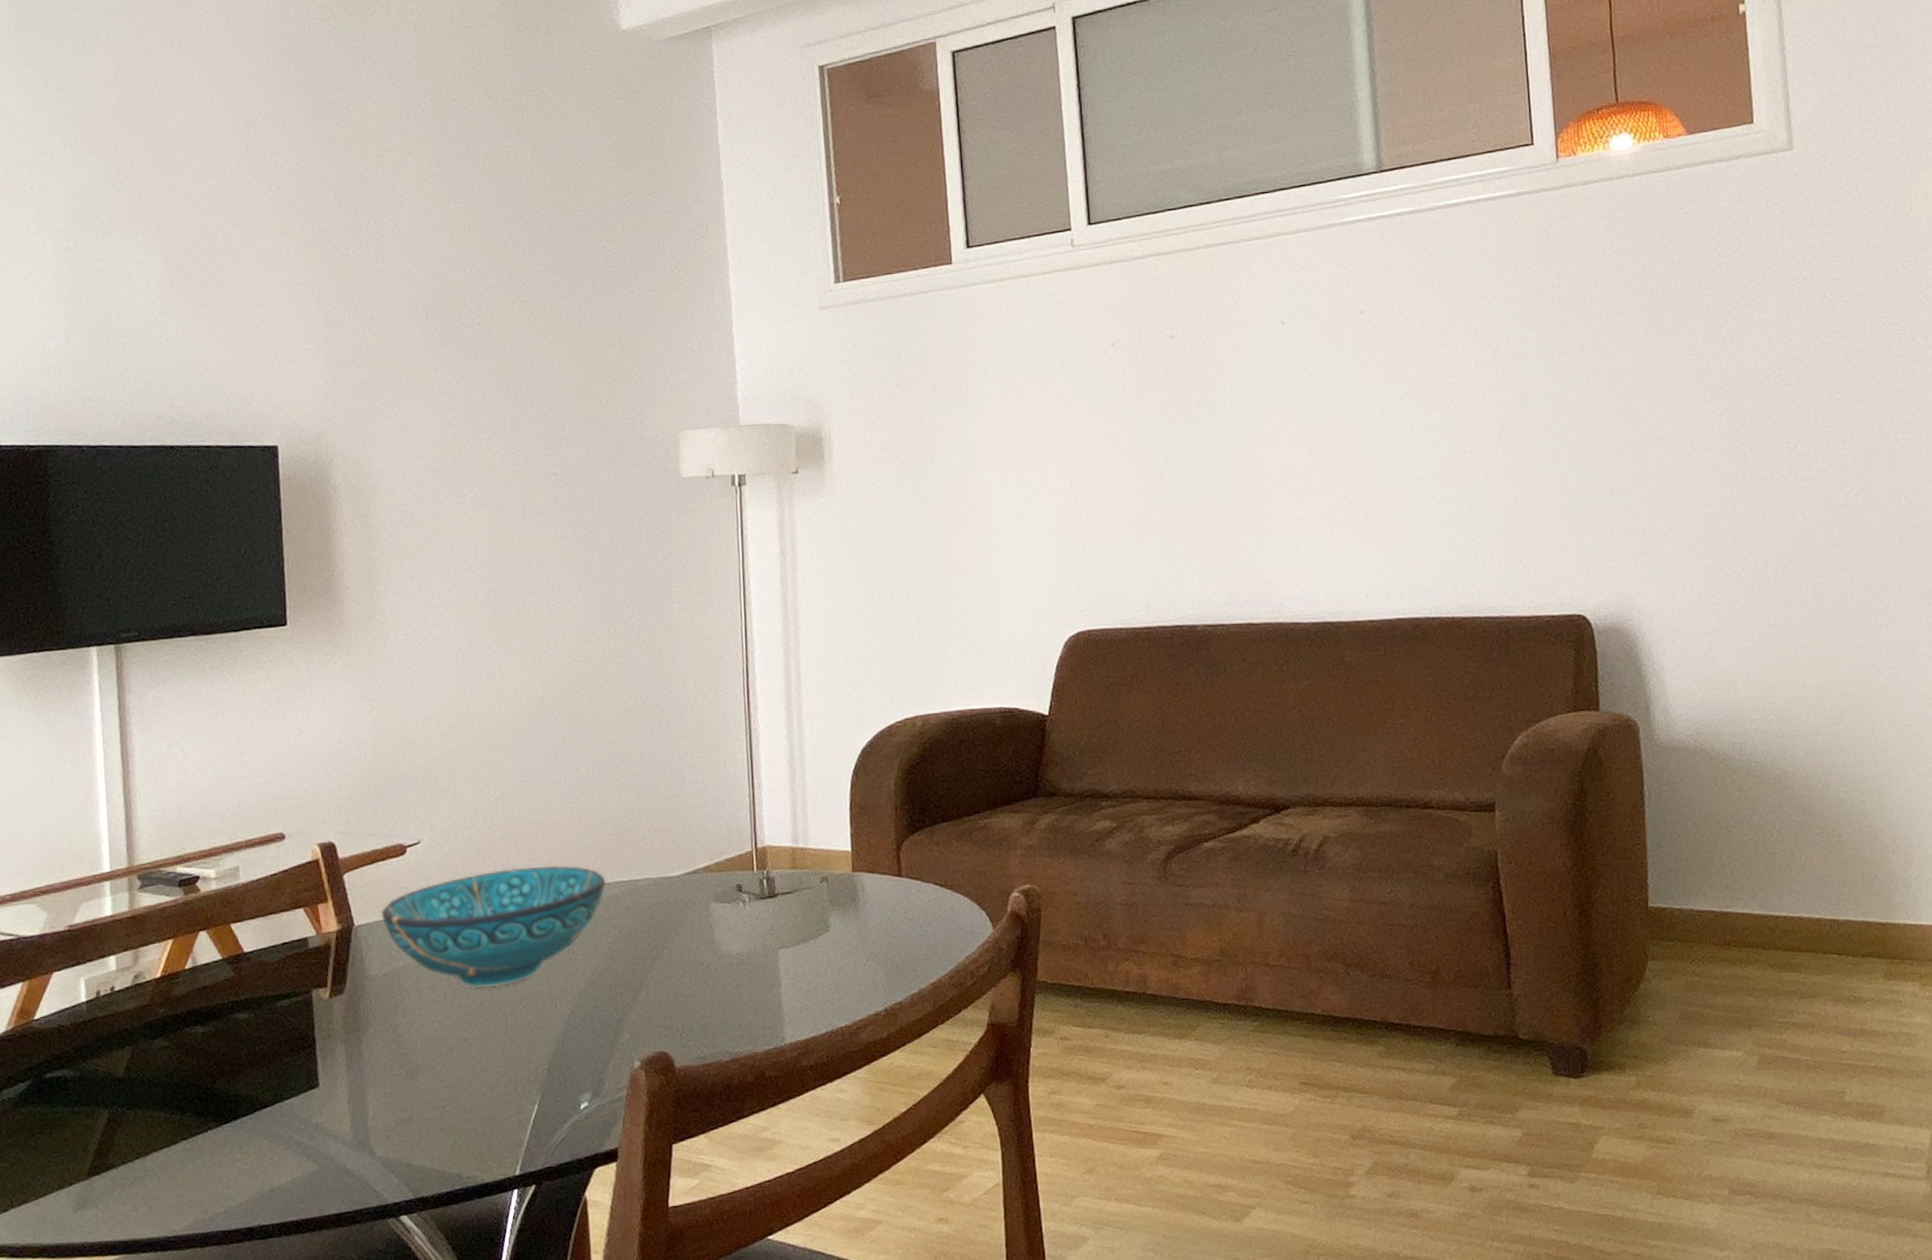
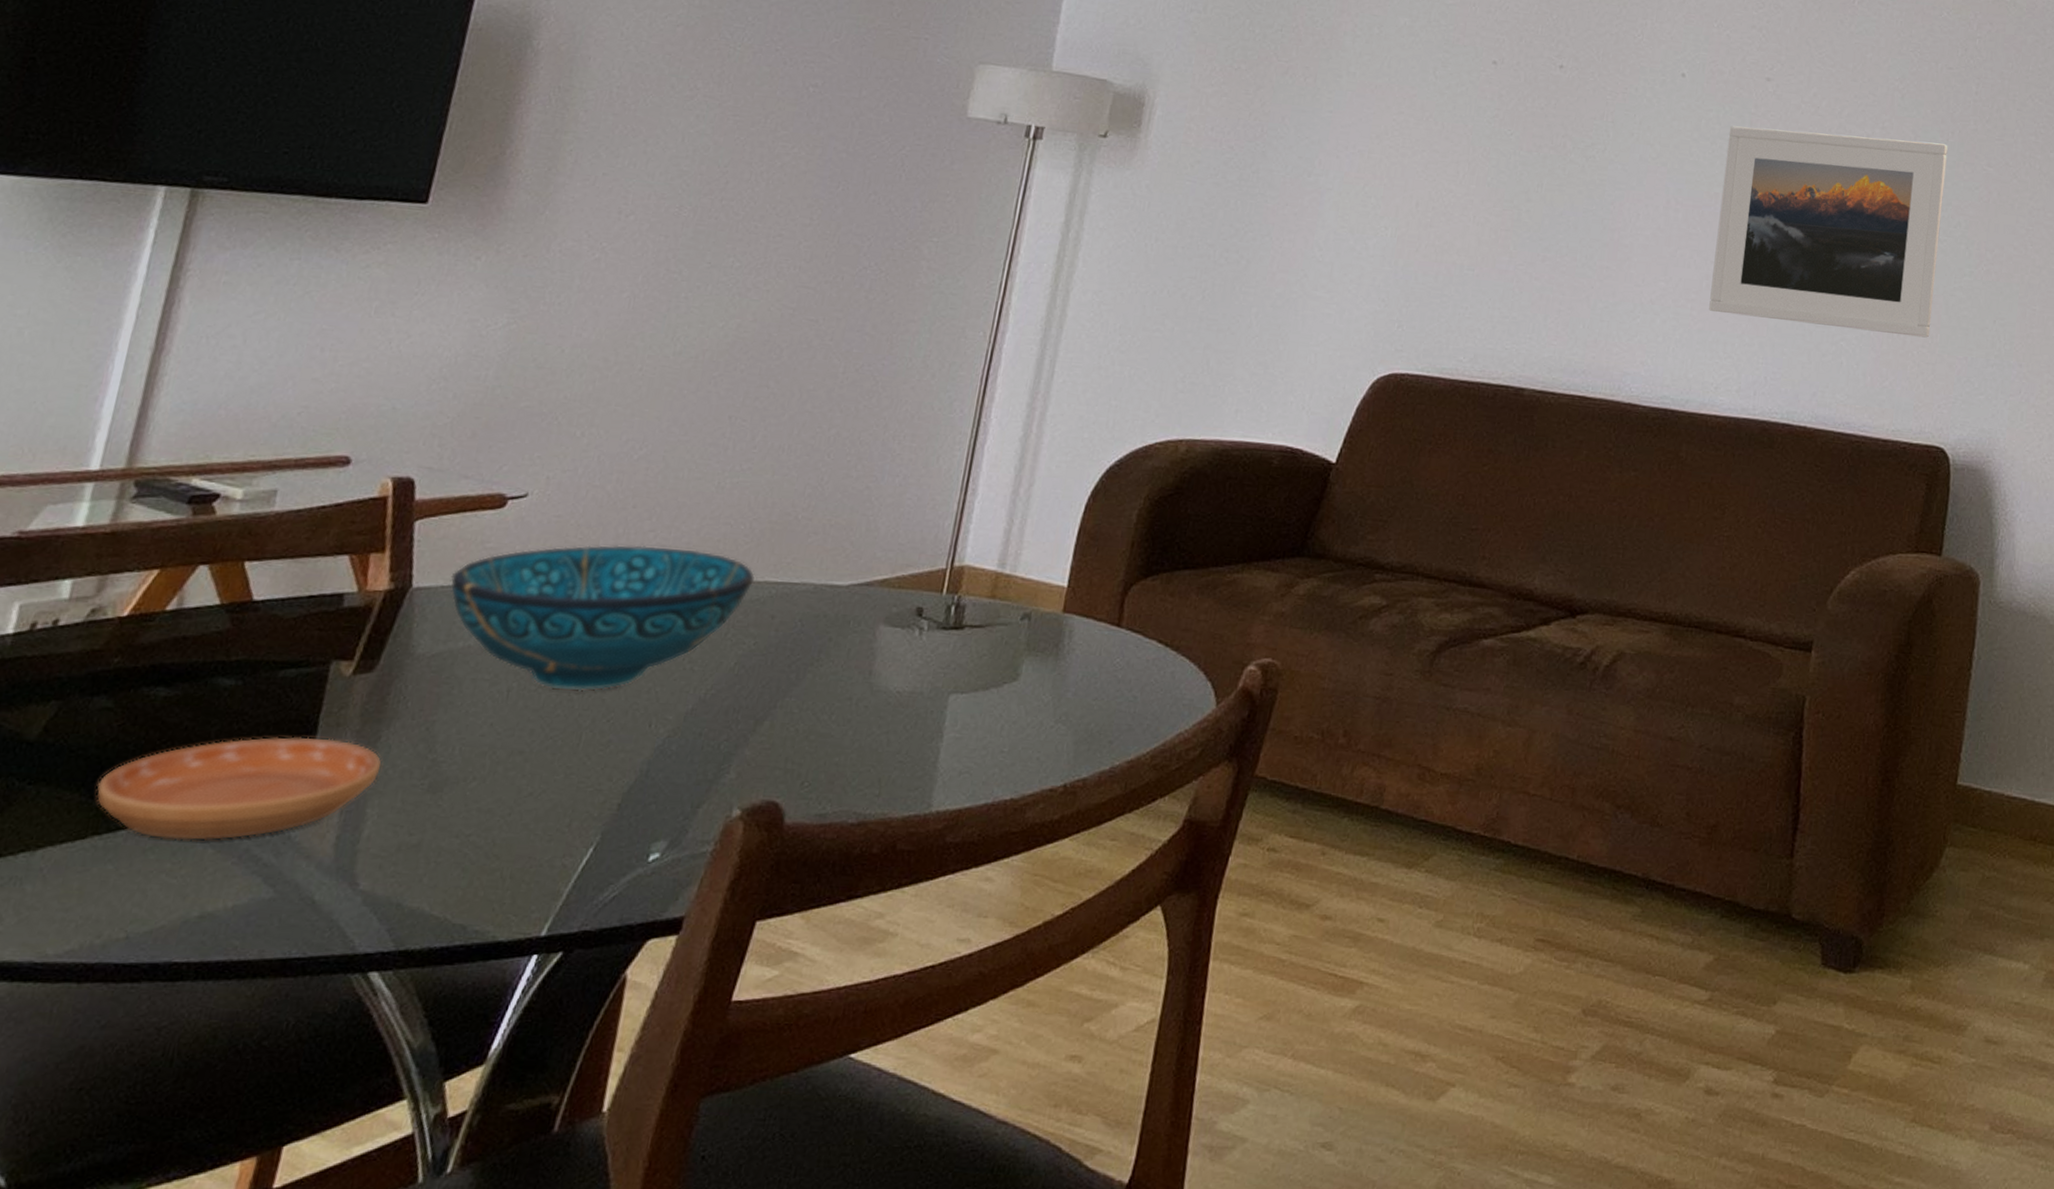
saucer: none [174,1048,368,1137] -> present [96,736,382,841]
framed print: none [1334,339,1554,529] -> present [1709,126,1948,338]

